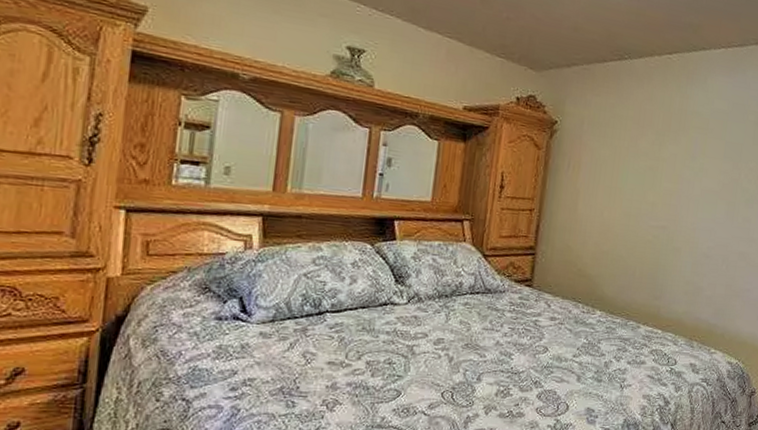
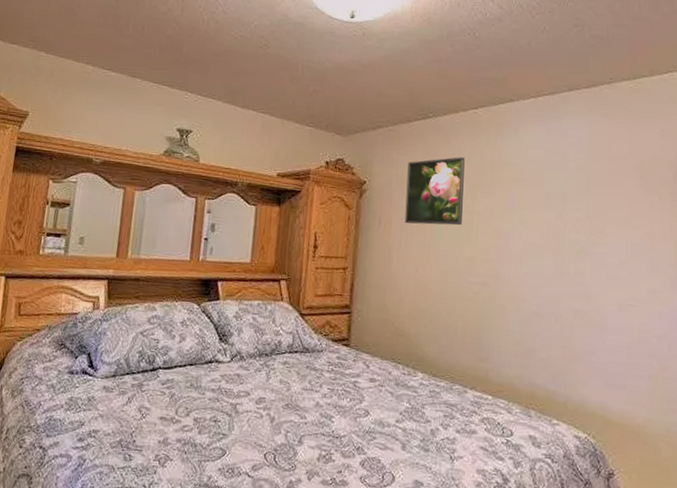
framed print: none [593,102,656,171] -> present [404,157,465,226]

